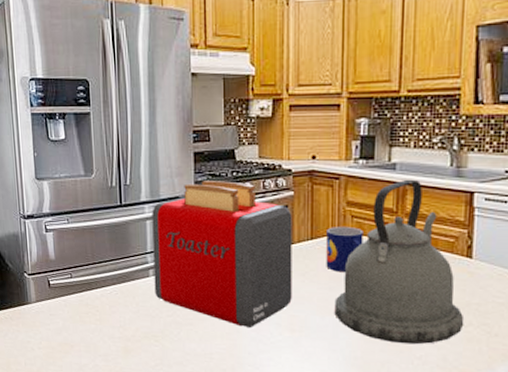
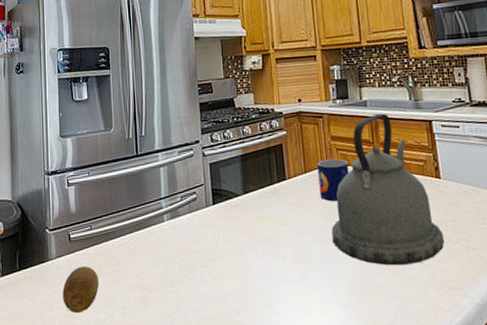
fruit: none [43,312,81,356] -> present [62,266,100,314]
toaster: present [152,181,292,329] -> none [165,126,294,265]

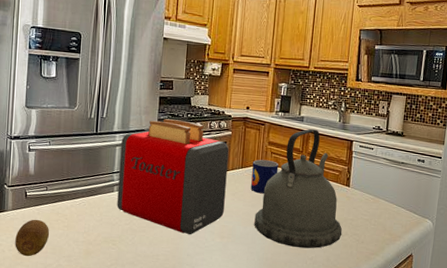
toaster: none [165,126,294,265] -> present [117,119,229,235]

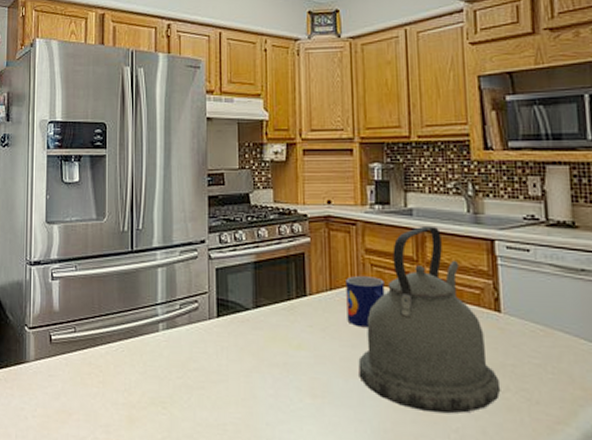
fruit: present [15,219,50,257] -> none [39,372,82,426]
toaster: present [117,119,229,235] -> none [164,226,312,393]

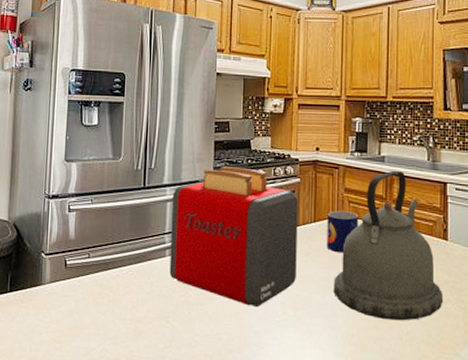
toaster: none [164,226,312,393] -> present [169,167,298,308]

